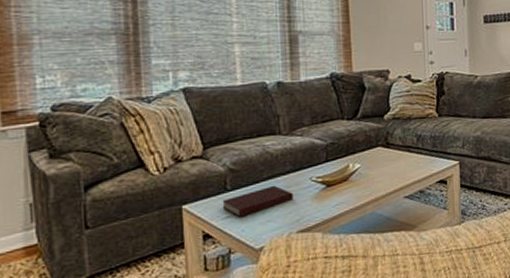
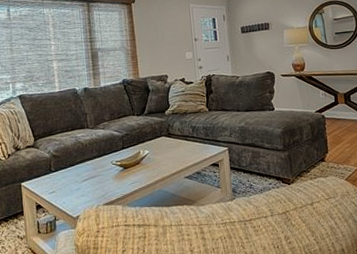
notebook: present [222,185,294,217] -> none [48,167,100,192]

